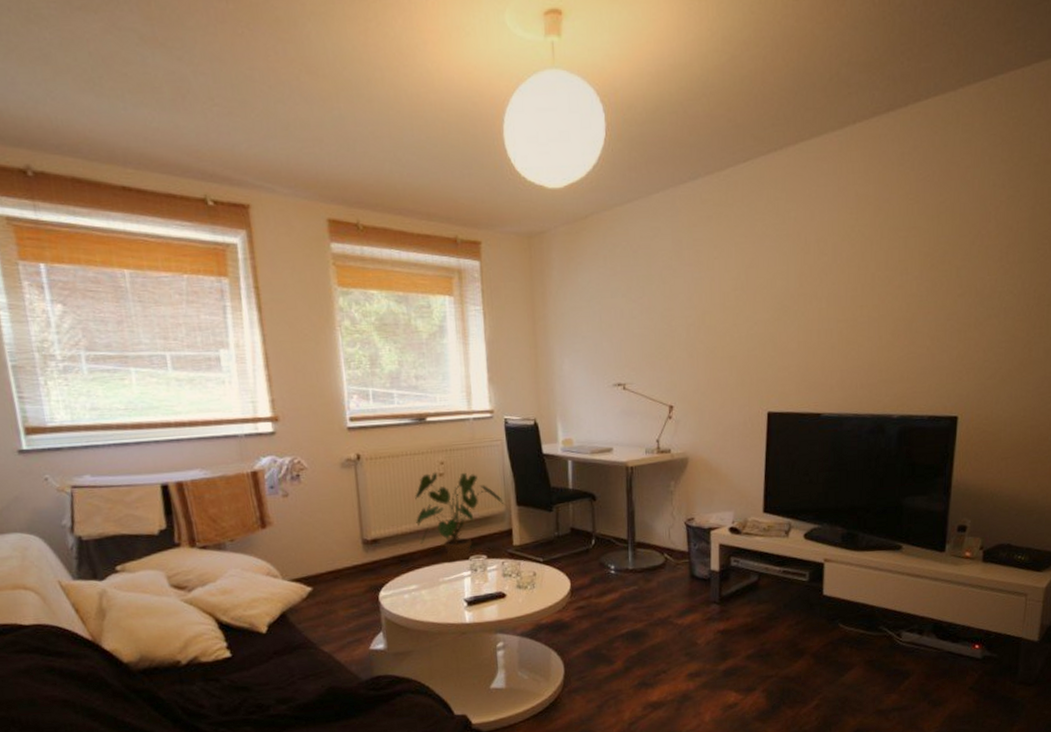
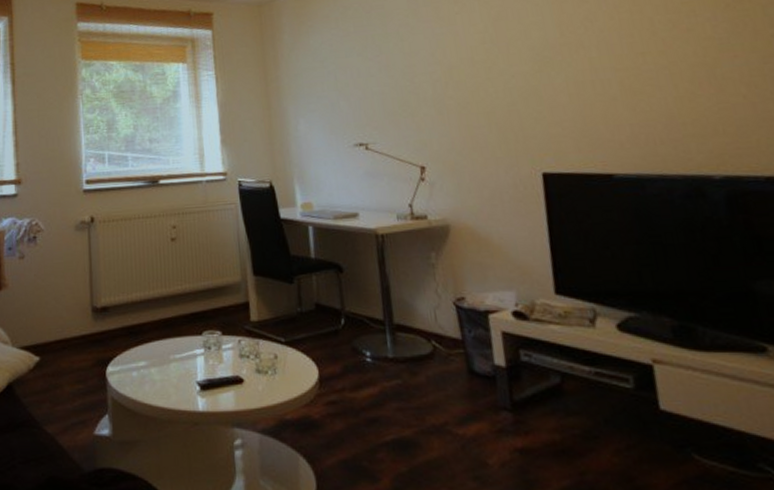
house plant: present [415,472,505,564] -> none [146,236,241,339]

